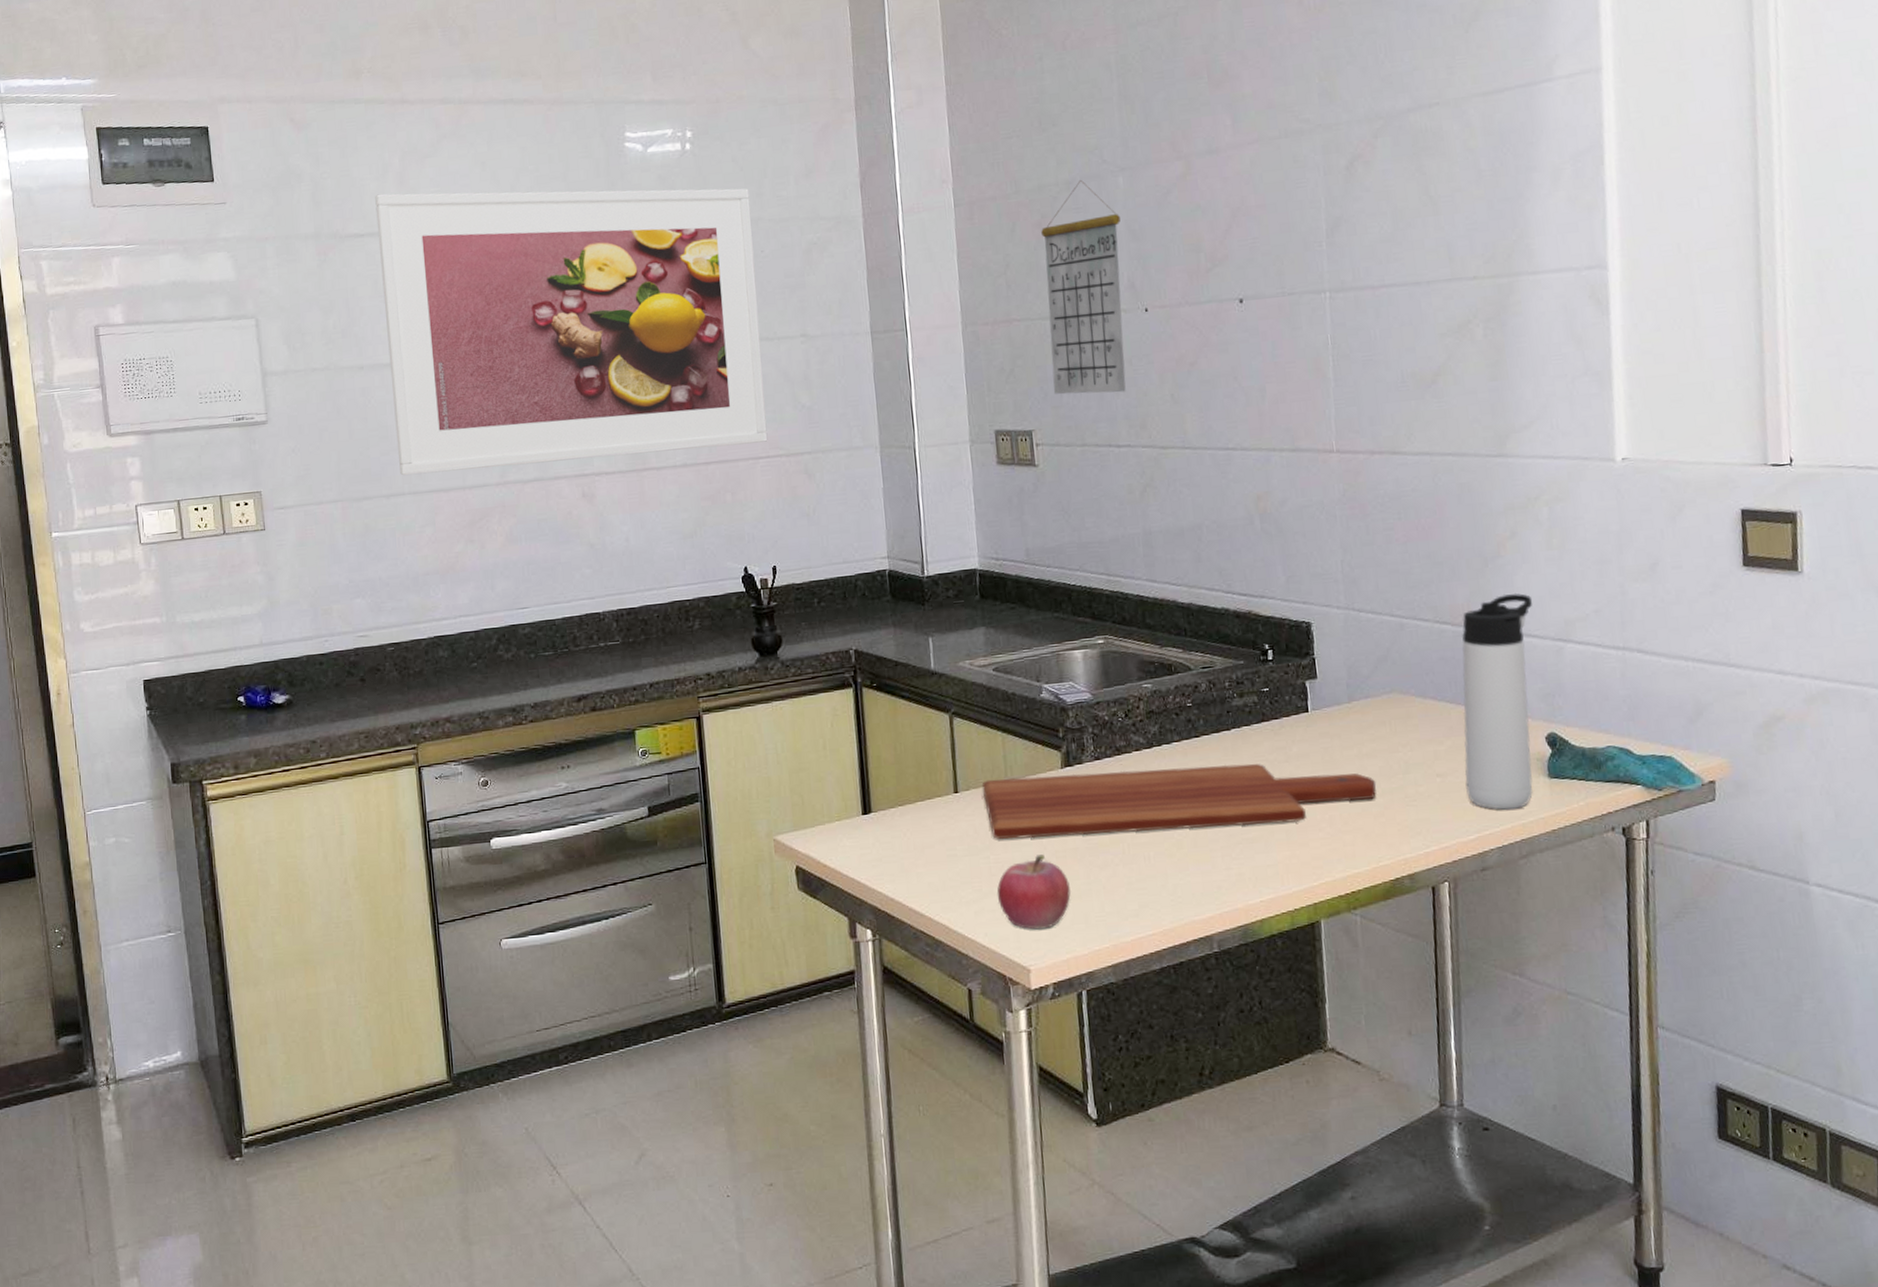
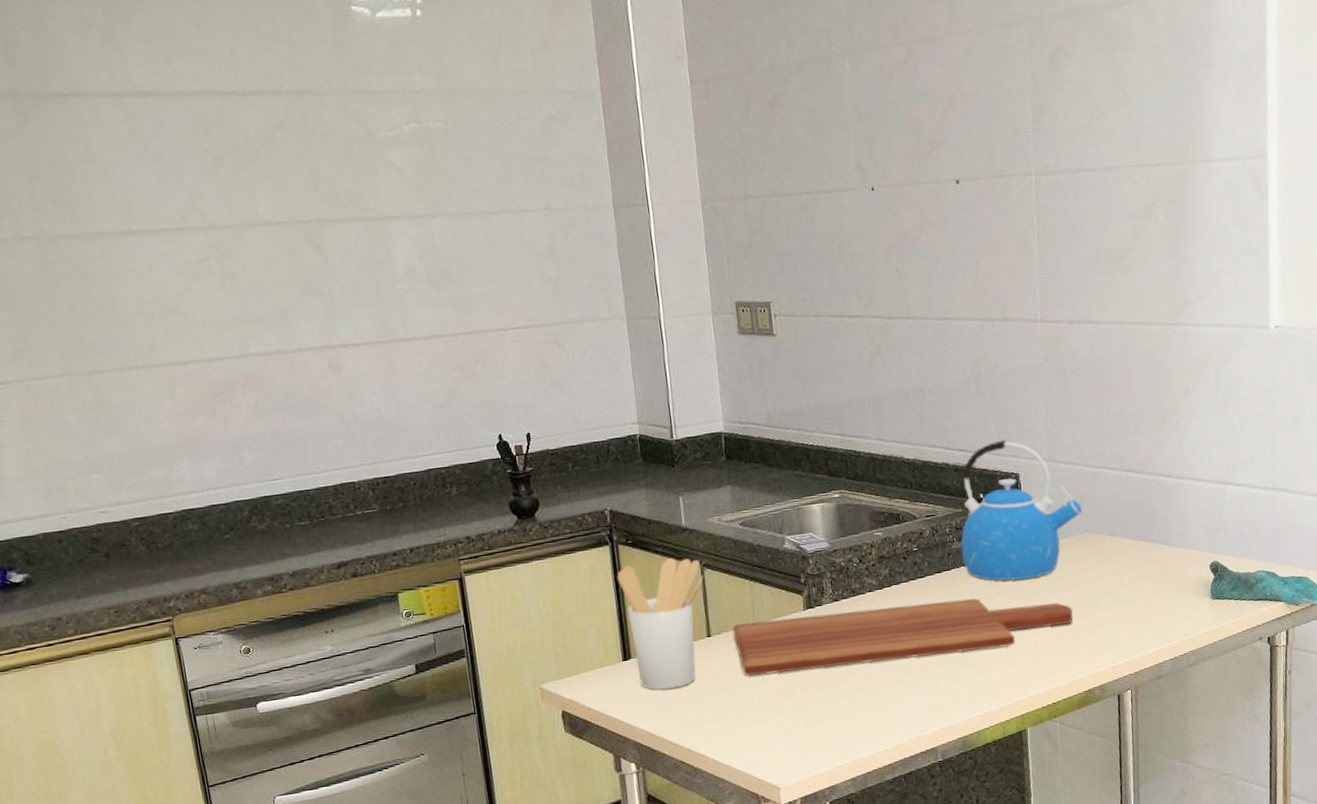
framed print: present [375,188,768,476] -> none [77,50,516,349]
utensil holder: none [859,703,952,850] -> present [617,557,704,691]
fruit: present [997,854,1072,930] -> none [748,687,815,753]
calendar: present [1041,179,1126,395] -> none [774,61,855,268]
kettle: none [1242,583,1387,745] -> present [961,439,1083,581]
thermos bottle: present [1462,592,1533,810] -> none [1144,443,1202,628]

